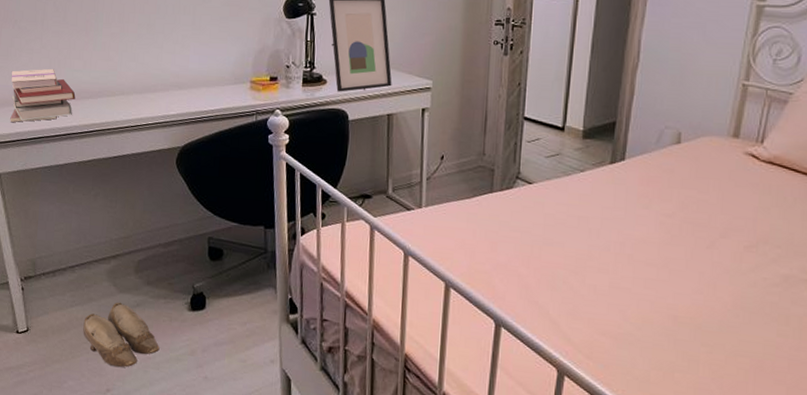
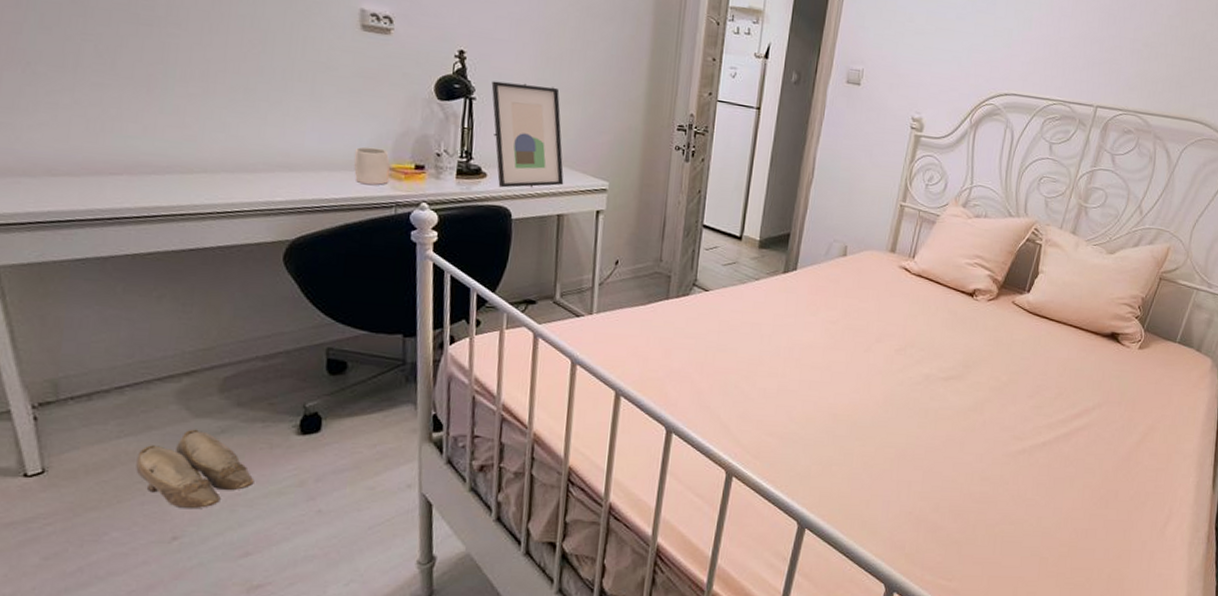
books: present [10,68,76,122] -> none [16,129,129,199]
mug: none [224,64,251,97] -> present [353,146,390,185]

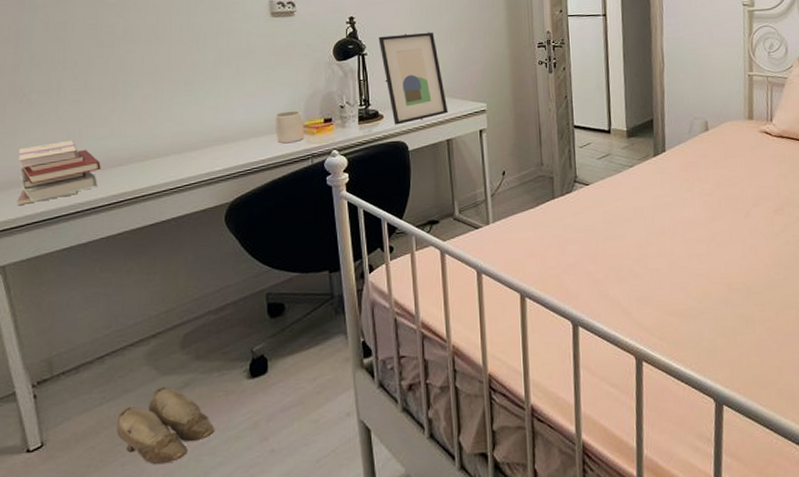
books: none [16,129,129,199] -> present [17,140,101,205]

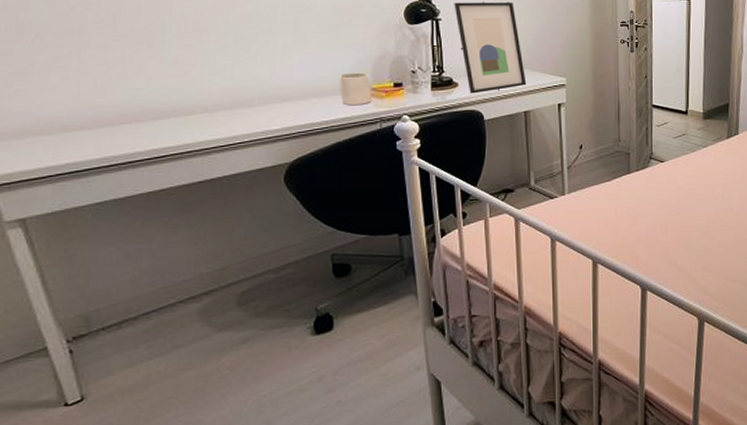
books: present [17,140,101,205] -> none [33,88,137,155]
slippers: present [116,386,215,465] -> none [168,342,277,416]

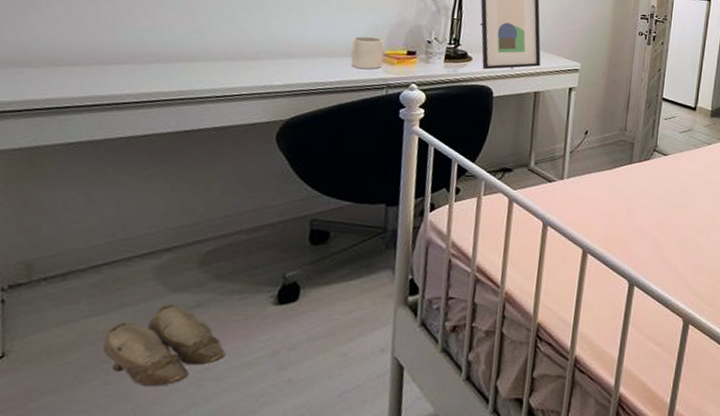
slippers: none [168,342,277,416] -> present [103,304,226,387]

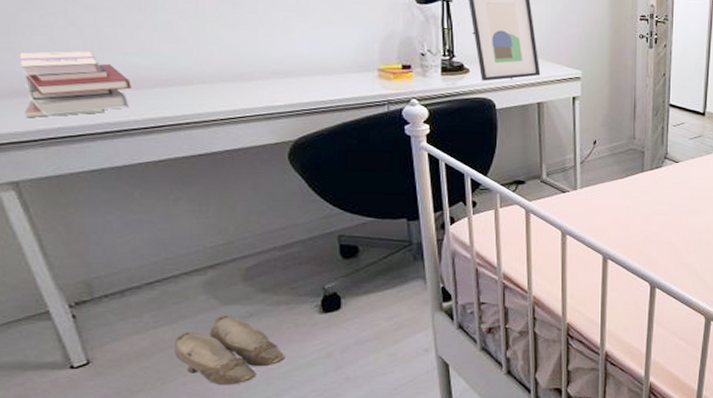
books: none [16,24,135,88] -> present [19,50,131,117]
mug: present [350,36,385,70] -> none [344,51,380,86]

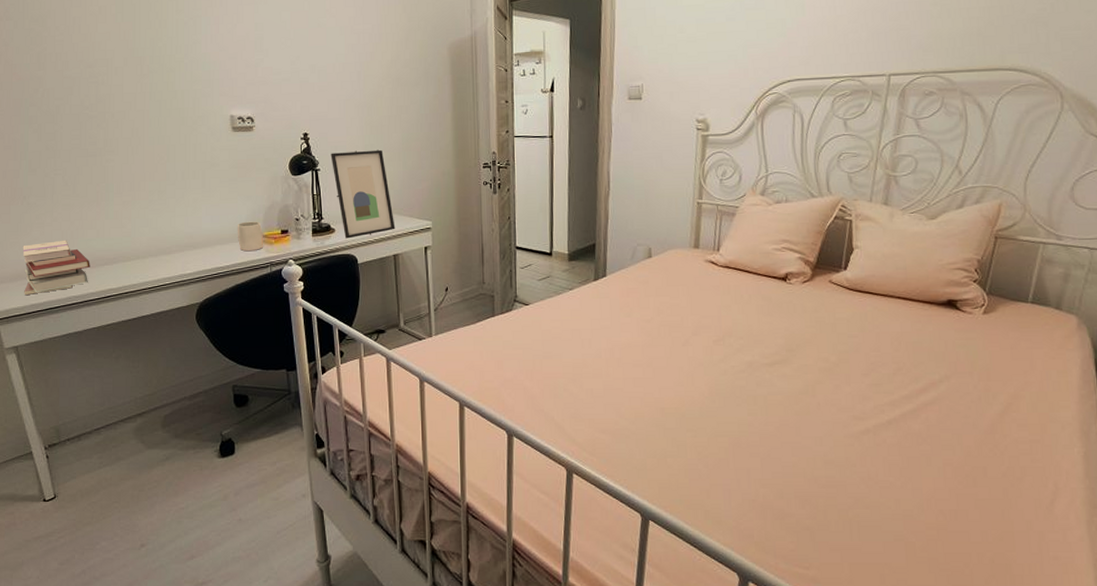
slippers: present [174,315,285,385] -> none [113,458,192,522]
mug: none [344,51,380,86] -> present [237,221,264,252]

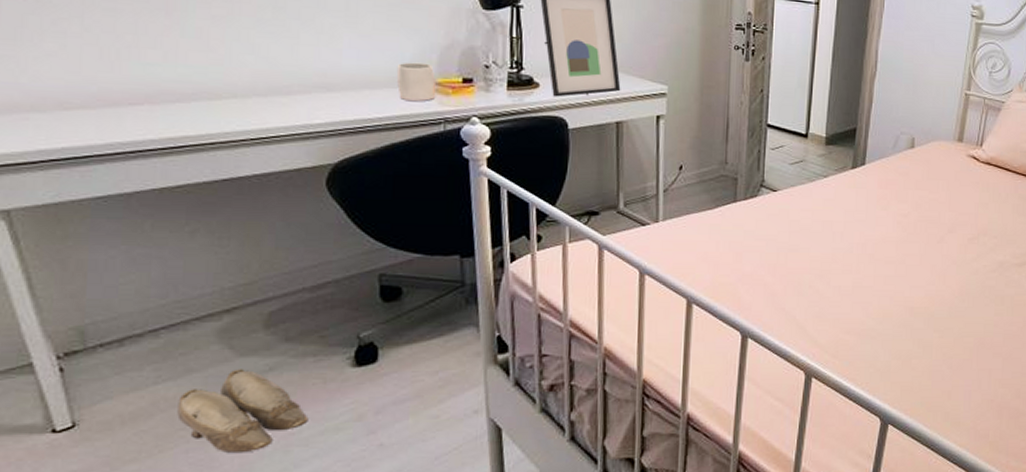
books: present [22,240,90,295] -> none [23,60,151,136]
slippers: none [113,458,192,522] -> present [177,369,309,454]

